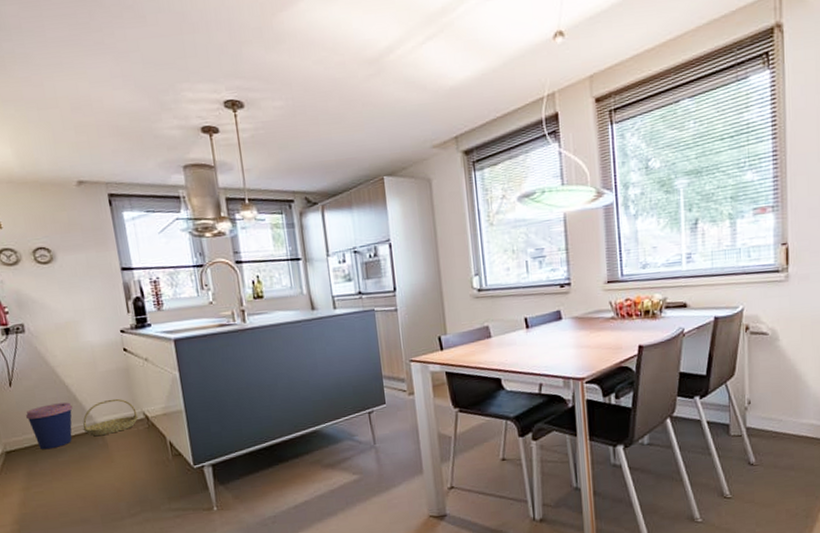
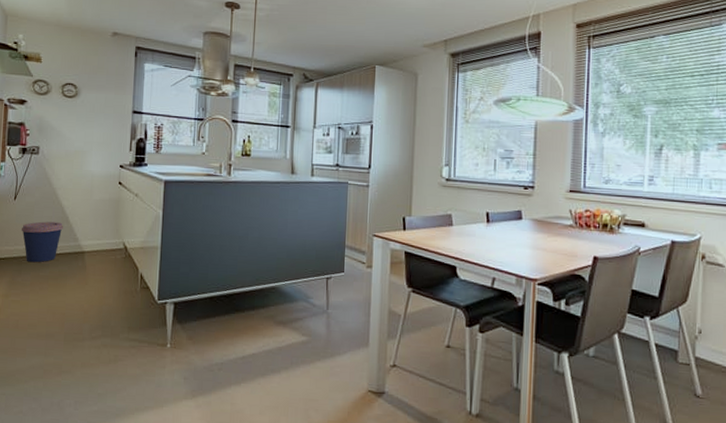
basket: present [83,398,139,436] -> none [68,226,119,258]

